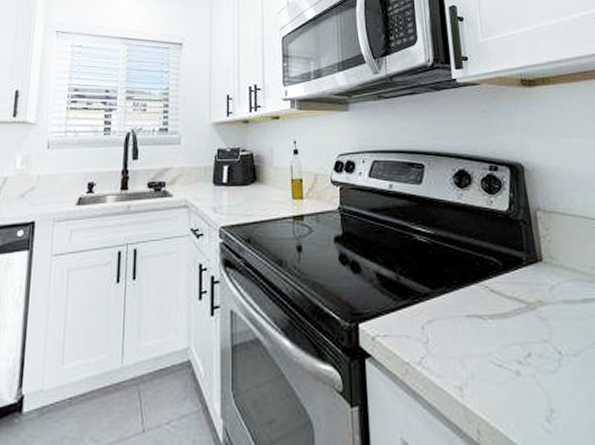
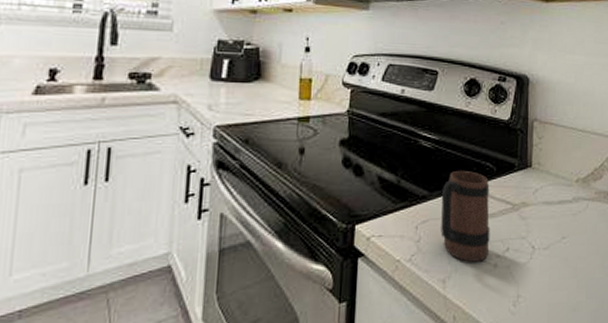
mug: none [444,265,509,367] -> present [441,170,490,262]

